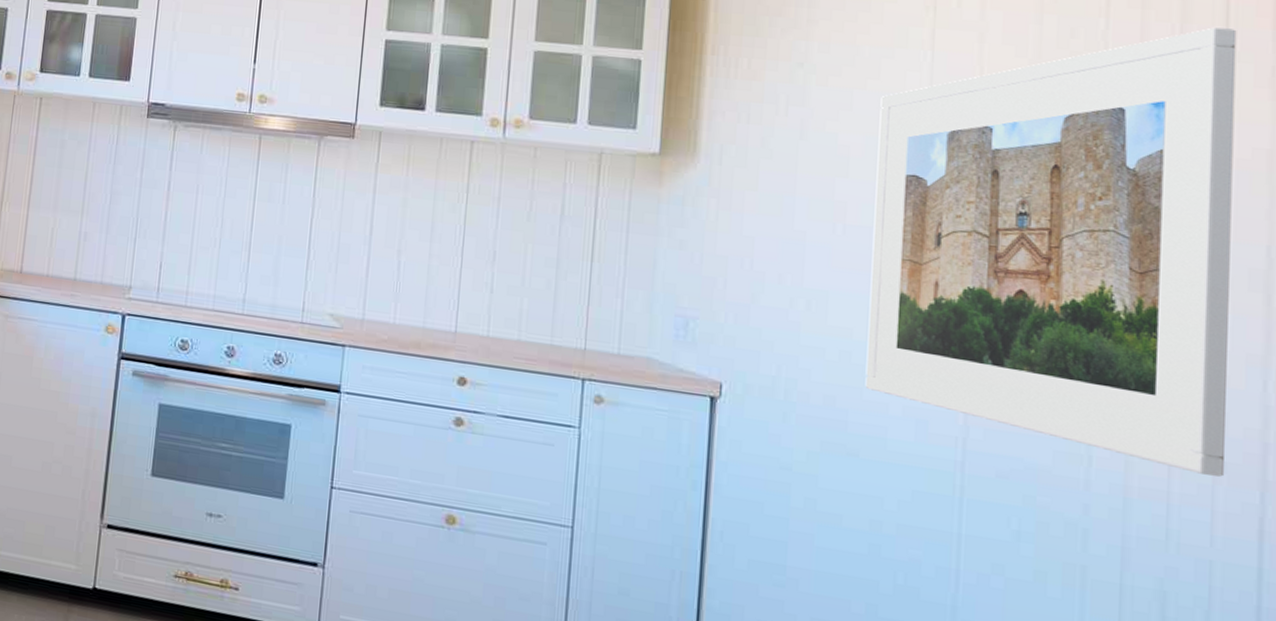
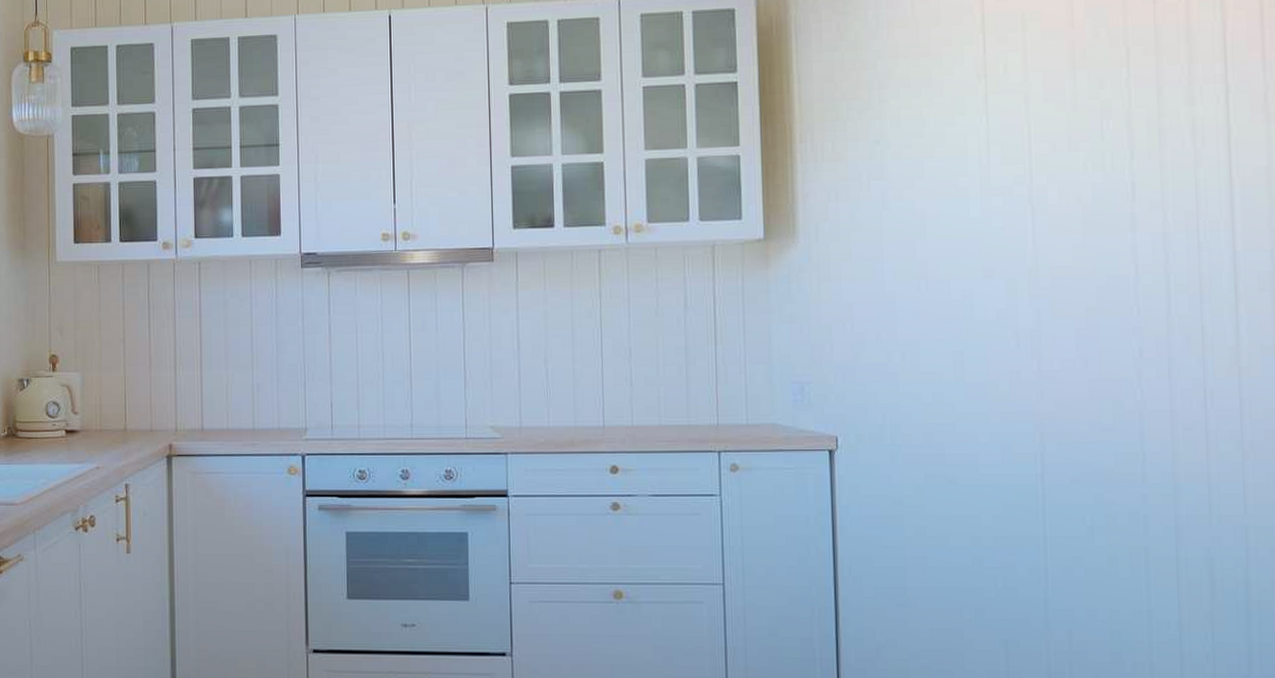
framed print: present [865,27,1237,477] -> none [947,64,1252,454]

